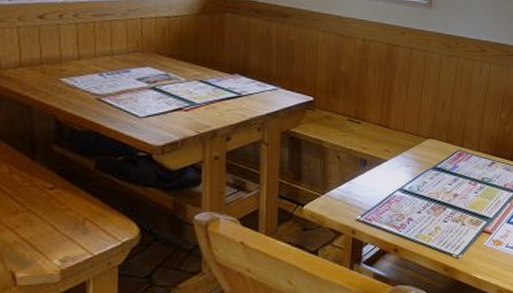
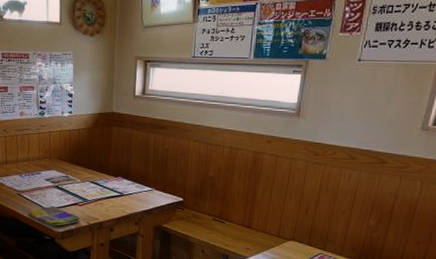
dish towel: none [113,112,187,138] -> present [28,206,80,226]

